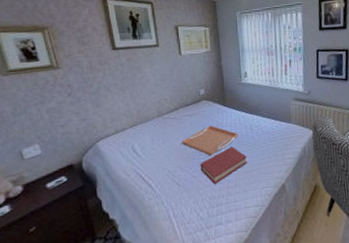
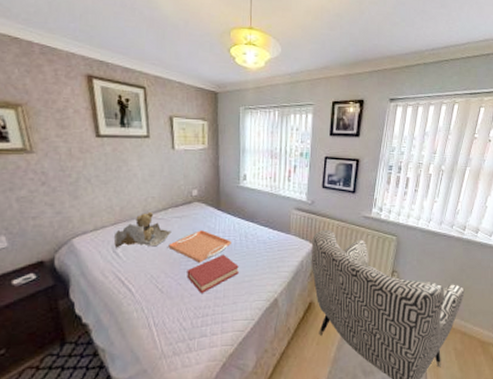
teddy bear: none [133,112,184,148] -> present [113,211,172,248]

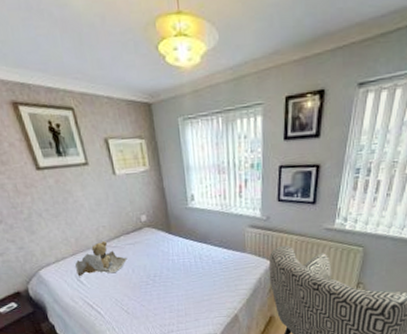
serving tray: present [168,230,231,263] -> none [126,255,187,286]
hardback book: present [187,254,239,294] -> none [147,276,197,314]

